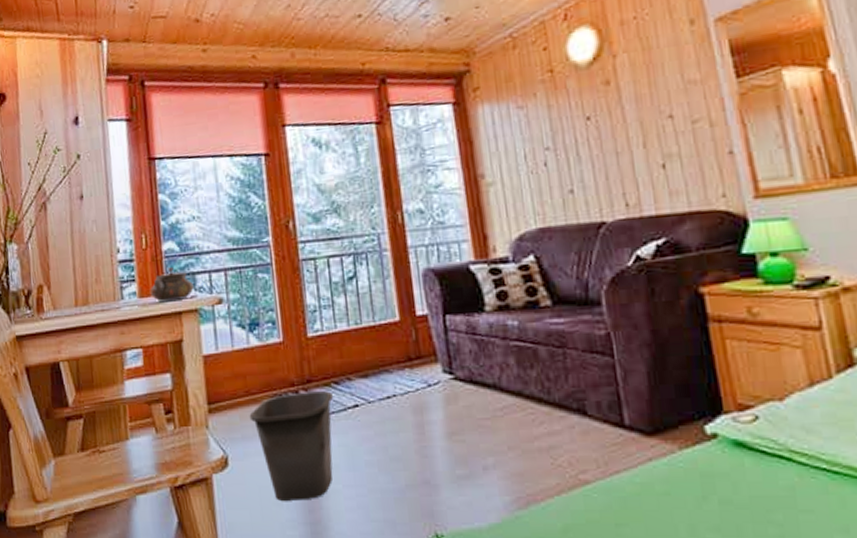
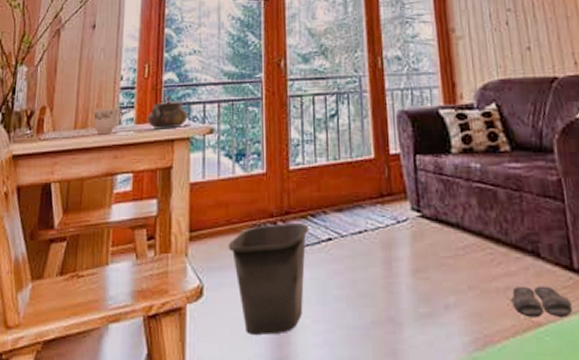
teacup: none [91,282,124,311] -> present [92,108,122,135]
slippers: none [554,443,623,476] -> present [510,286,573,318]

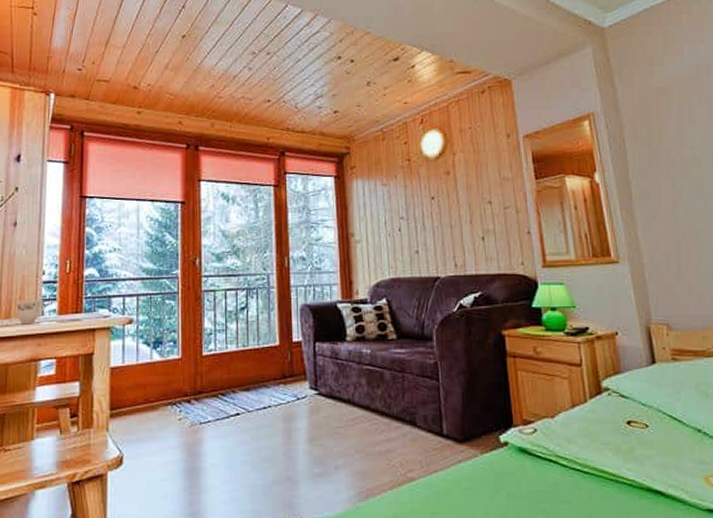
teapot: present [146,97,188,129] -> none [68,290,109,320]
waste bin: present [228,223,308,335] -> none [146,401,219,495]
slippers: present [510,286,573,318] -> none [389,448,440,474]

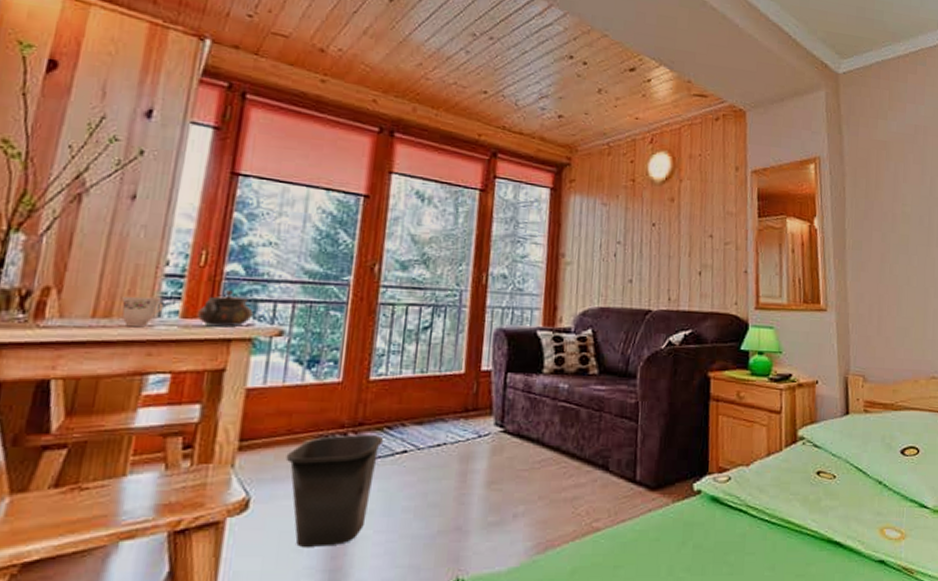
teapot: none [68,290,109,320] -> present [197,290,253,327]
waste bin: none [146,401,219,495] -> present [285,434,383,547]

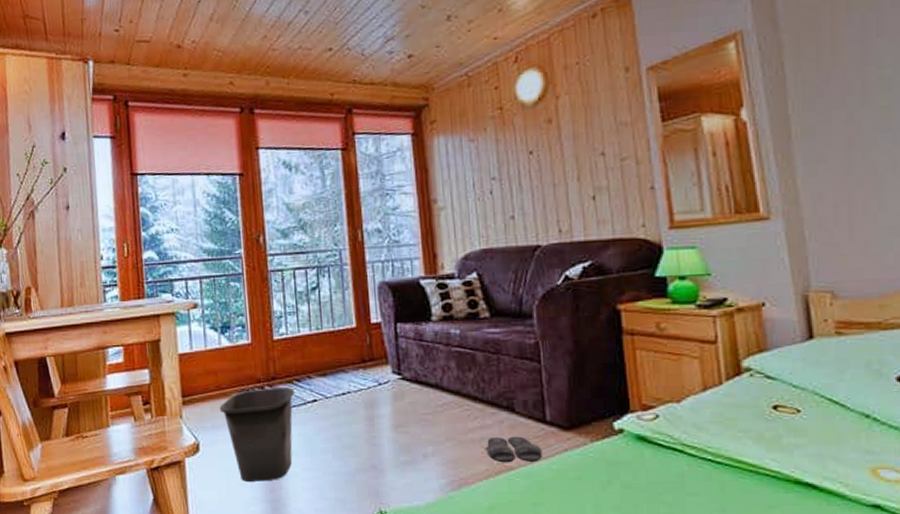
teacup: present [120,296,164,327] -> none [76,286,107,312]
teapot: present [197,290,253,327] -> none [130,274,171,306]
slippers: none [575,496,629,524] -> present [484,436,543,463]

